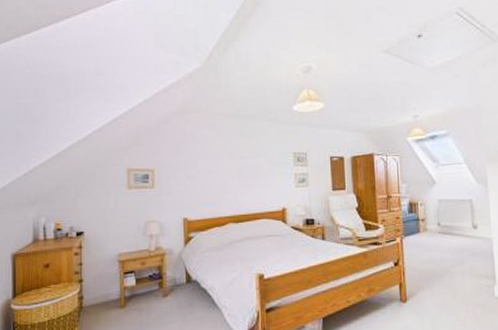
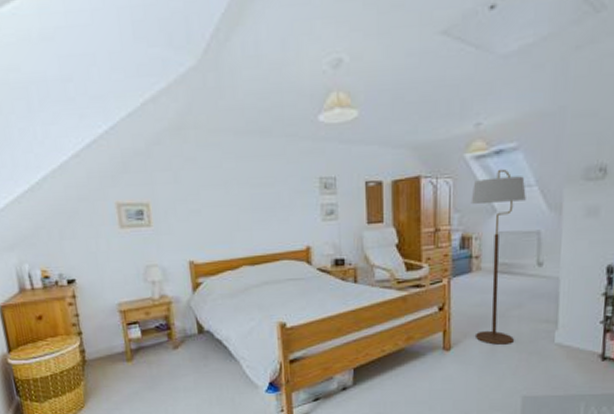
floor lamp: none [414,150,461,297] -> present [470,168,526,345]

